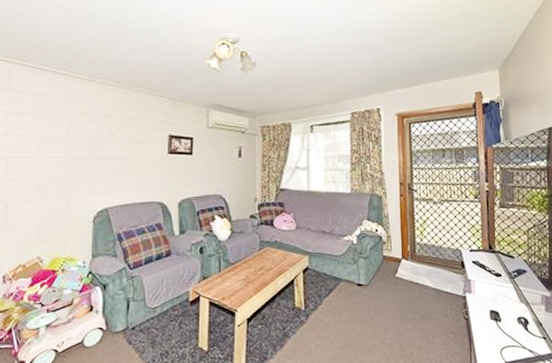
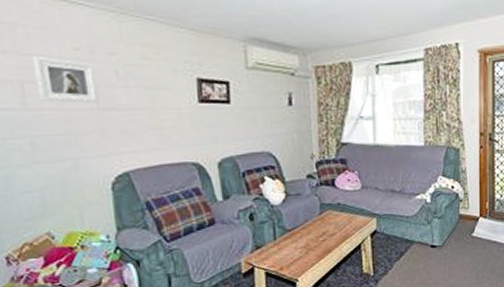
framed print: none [51,118,93,153] -> present [33,57,99,103]

